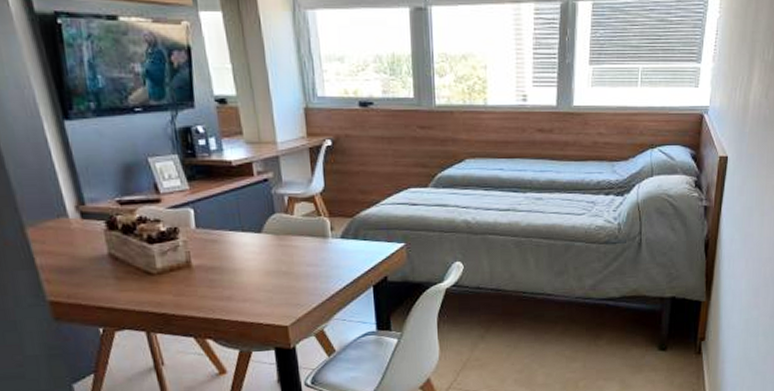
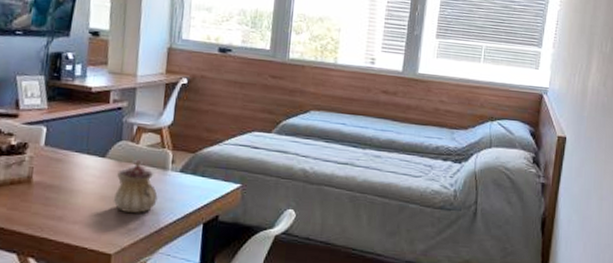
teapot: none [277,230,323,284] -> present [113,159,158,213]

